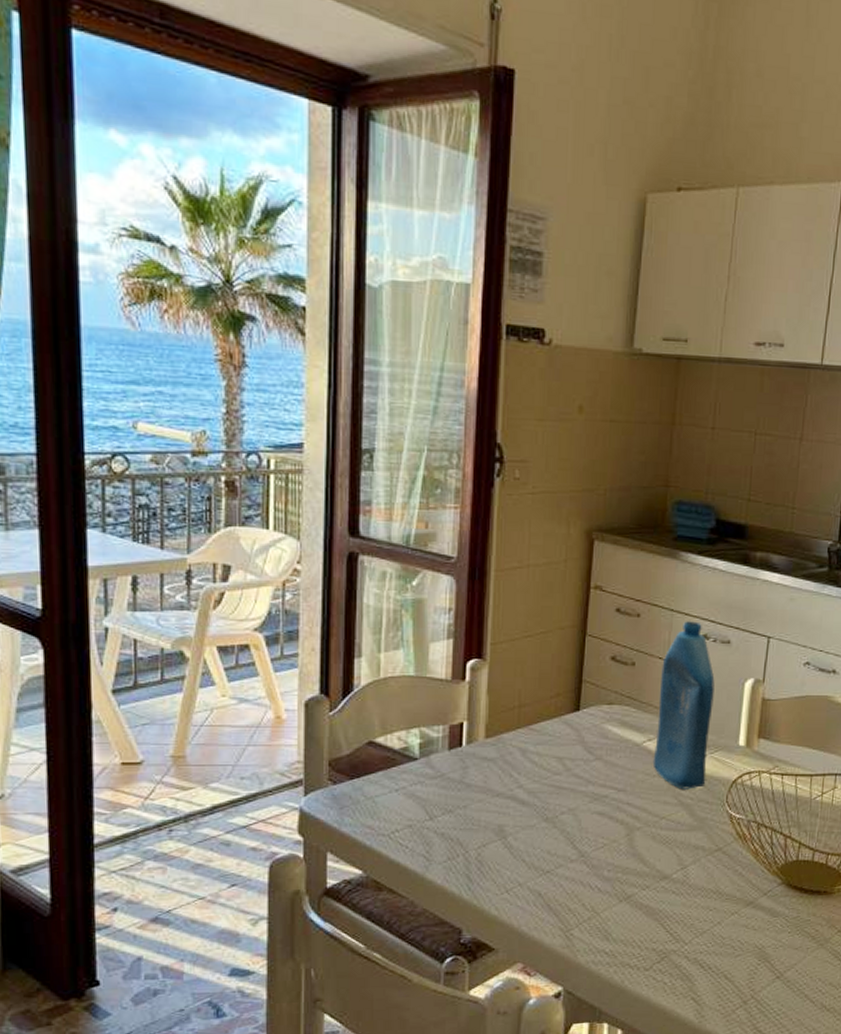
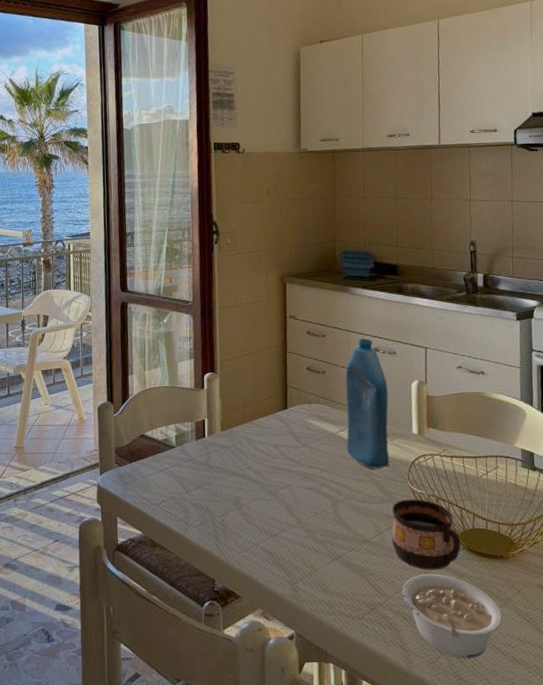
cup: none [697,826,780,910] -> present [392,499,461,570]
legume: none [702,914,817,1010] -> present [402,574,503,659]

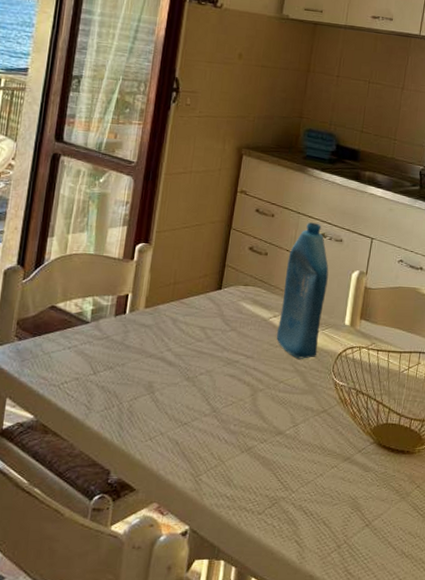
cup: present [392,499,461,570] -> none [306,391,373,464]
legume: present [402,574,503,659] -> none [307,468,399,554]

